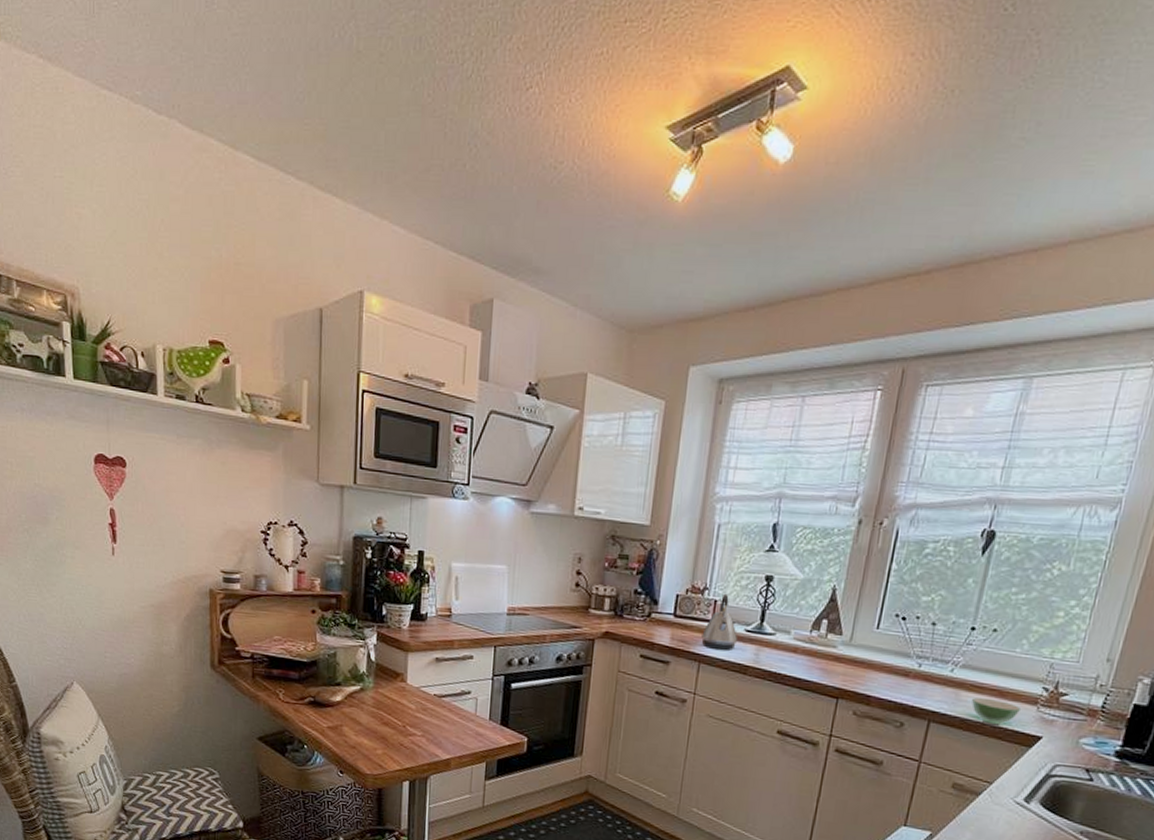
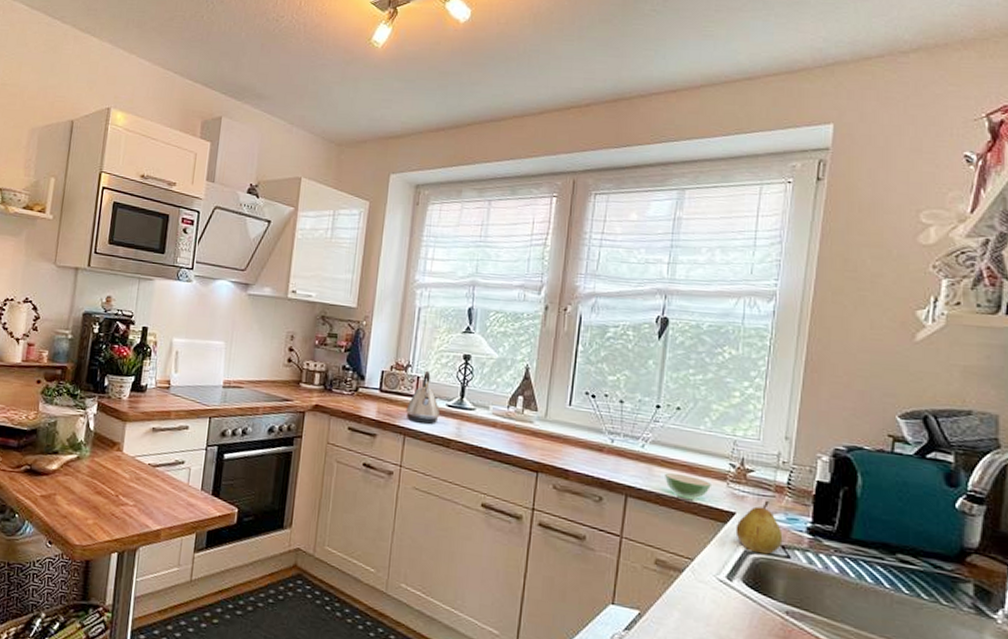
fruit: none [1039,725,1089,778] -> present [735,501,783,555]

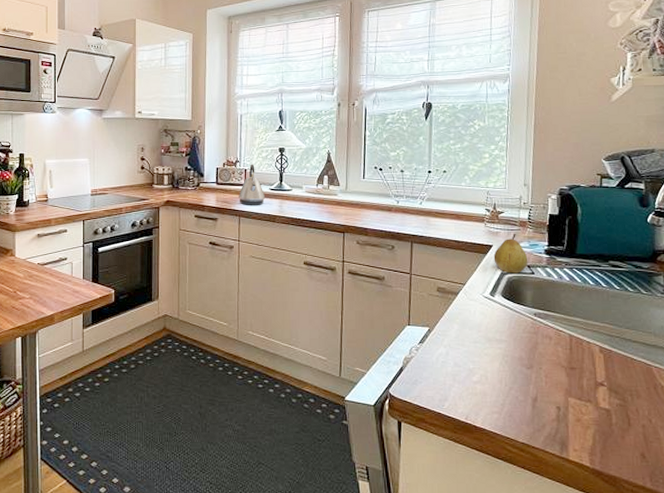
bowl: present [663,473,713,502] -> none [438,222,474,241]

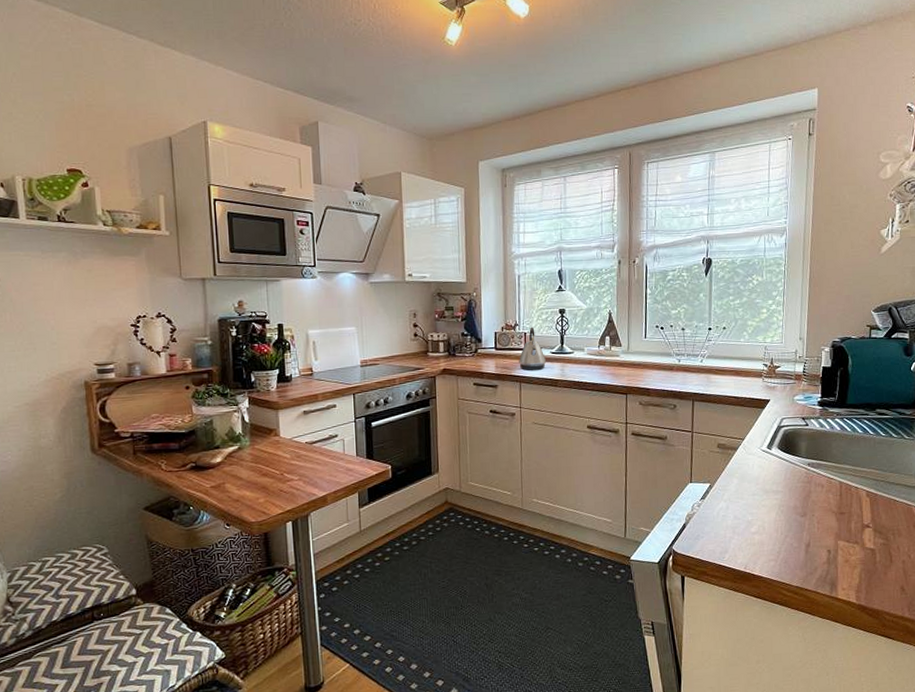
fruit: present [493,234,528,274] -> none [771,387,803,427]

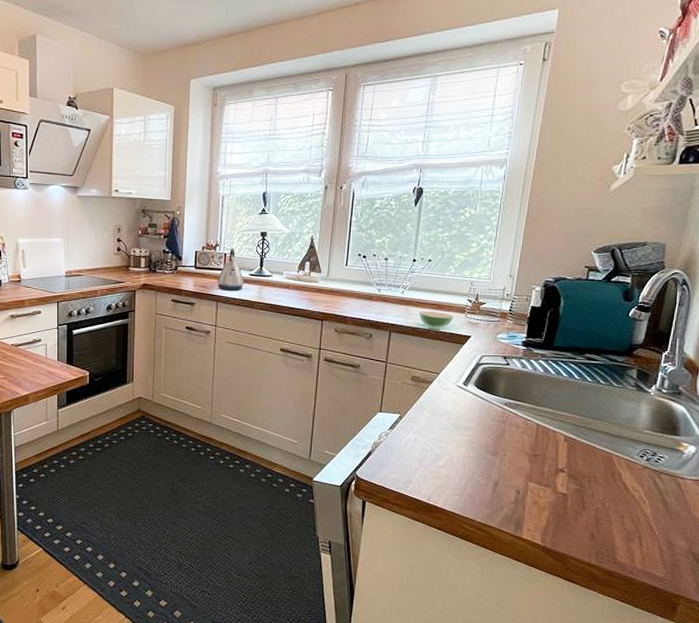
bowl: none [718,378,753,398] -> present [418,311,455,331]

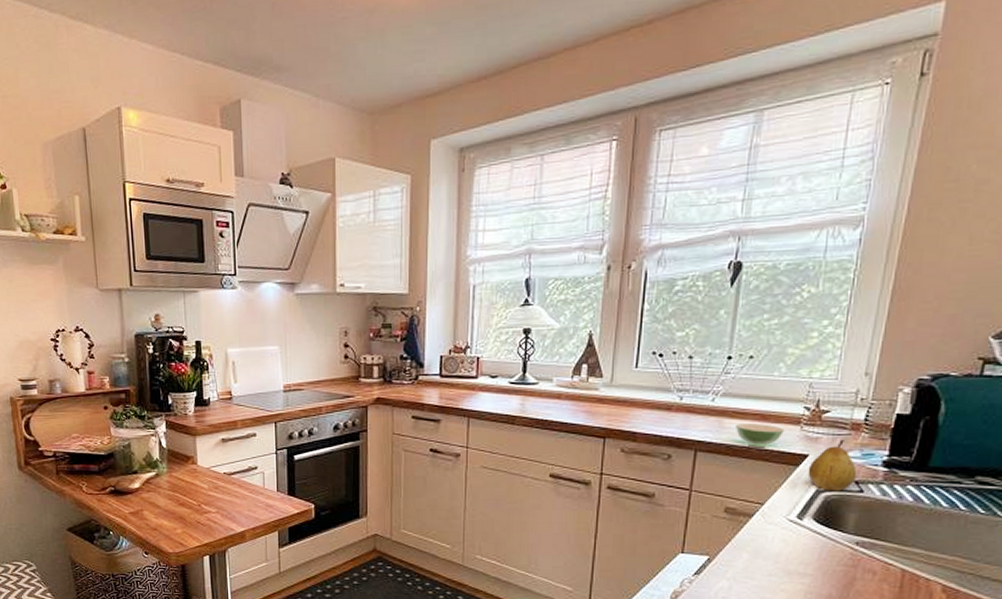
kettle: present [217,248,244,292] -> none [468,350,502,405]
fruit: none [470,325,505,364] -> present [808,440,857,492]

